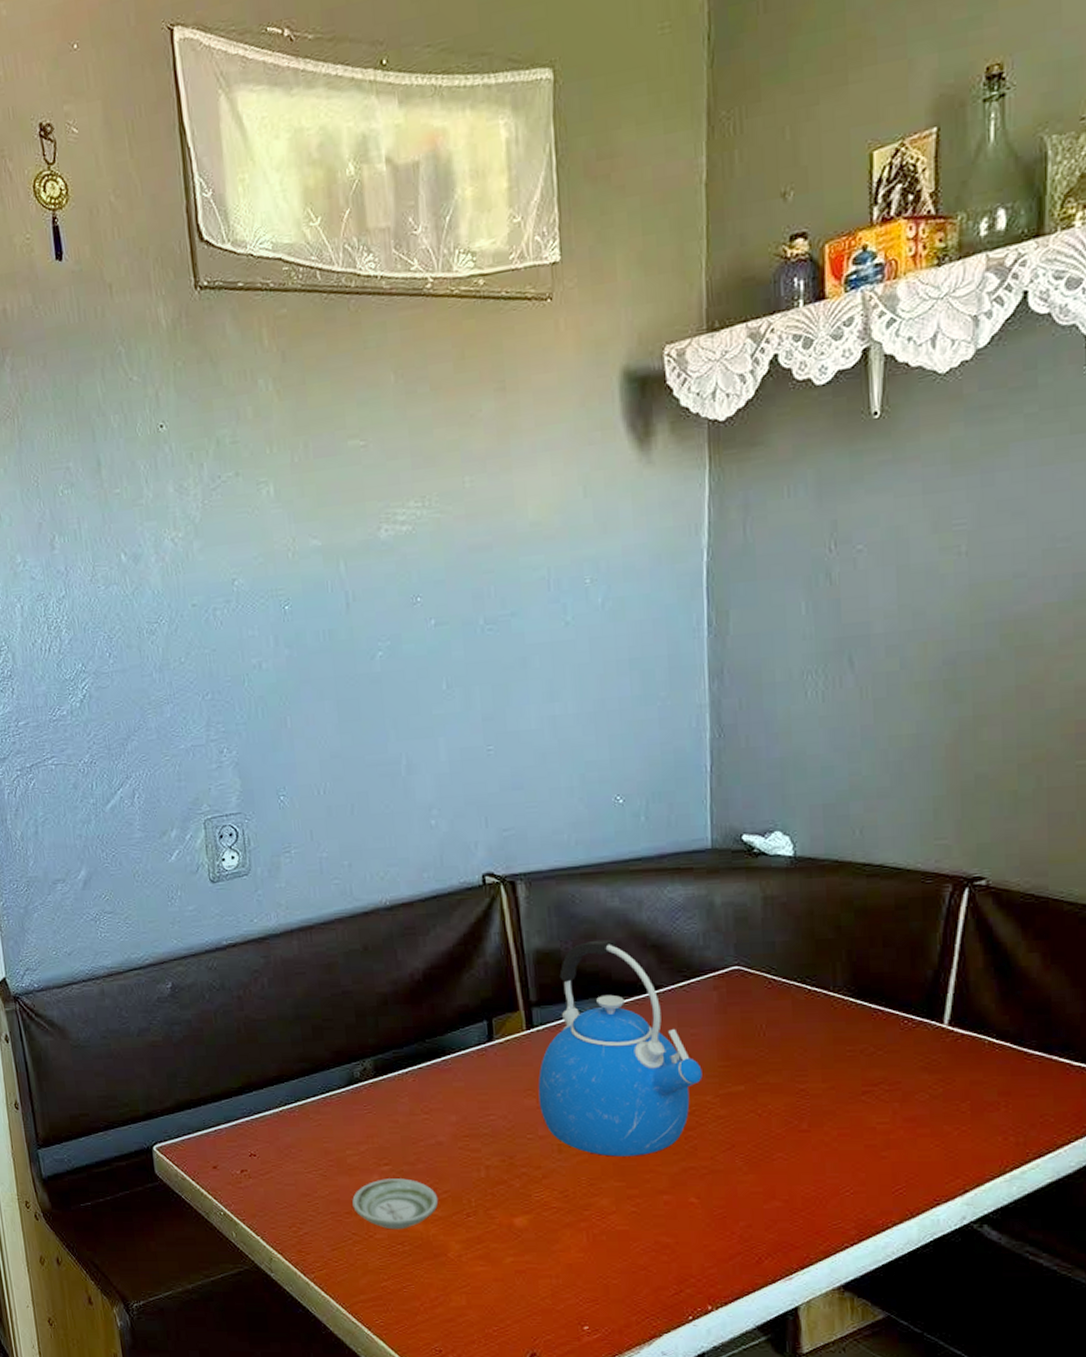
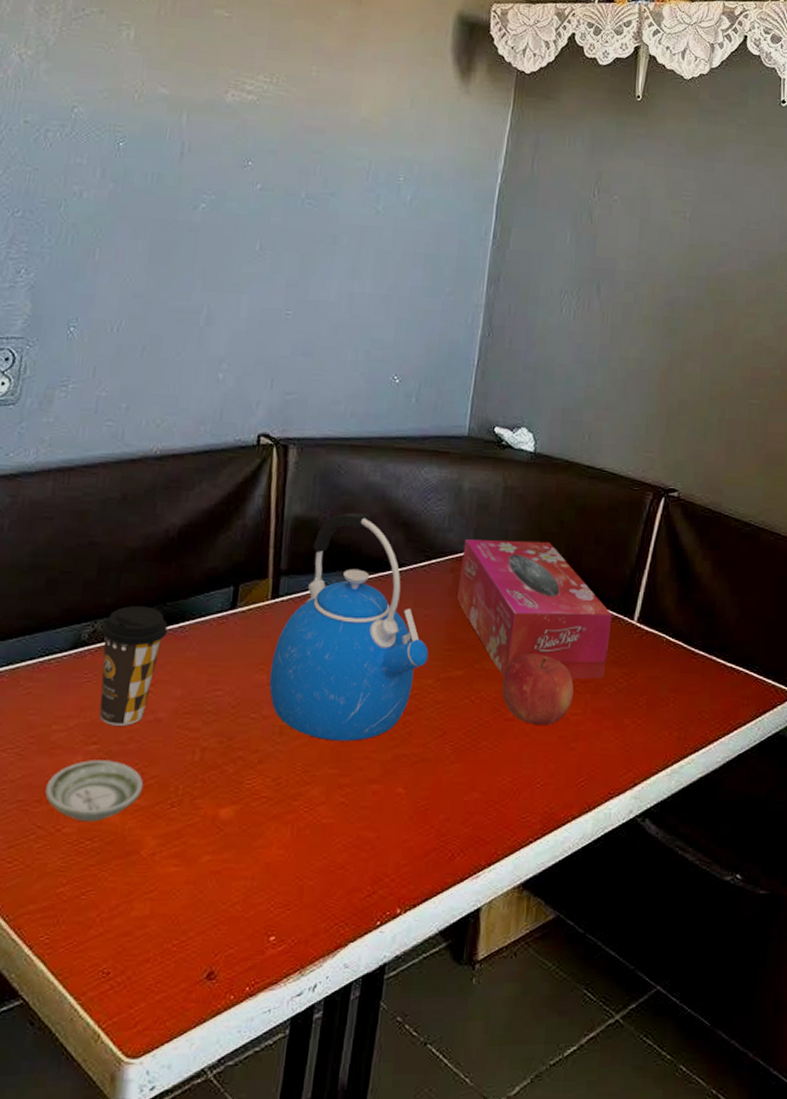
coffee cup: none [371,1044,432,1149] -> present [99,606,168,726]
tissue box: none [724,949,916,1089] -> present [457,539,613,680]
fruit: none [791,1065,877,1136] -> present [502,653,574,726]

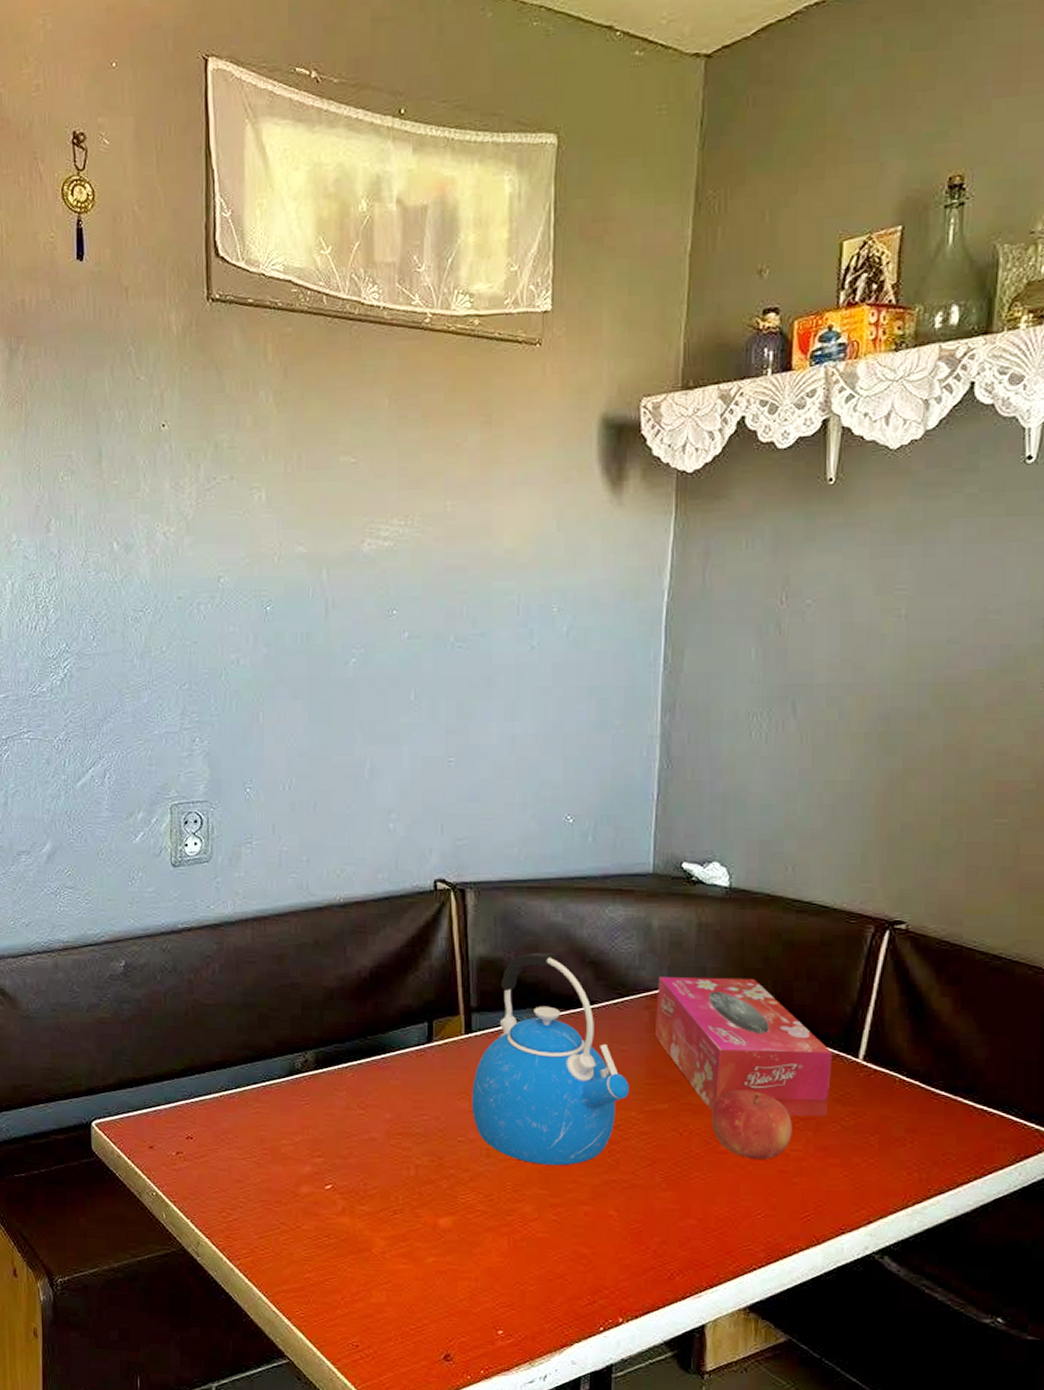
saucer: present [45,760,144,822] -> none [283,1170,367,1222]
coffee cup: present [99,606,168,726] -> none [312,1039,372,1143]

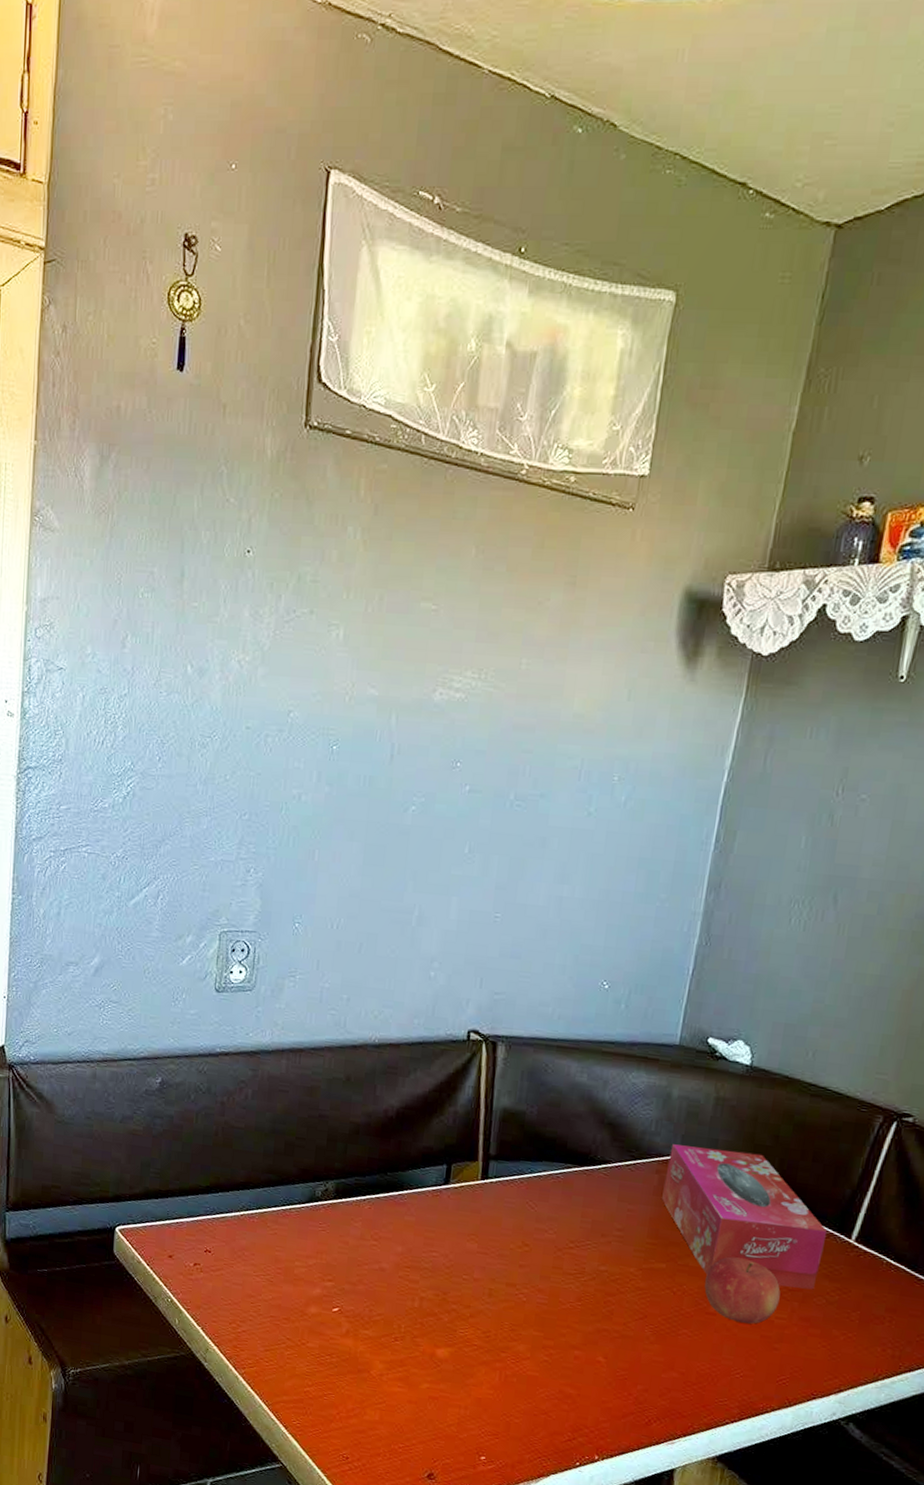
kettle: present [472,952,629,1166] -> none [479,1109,632,1312]

